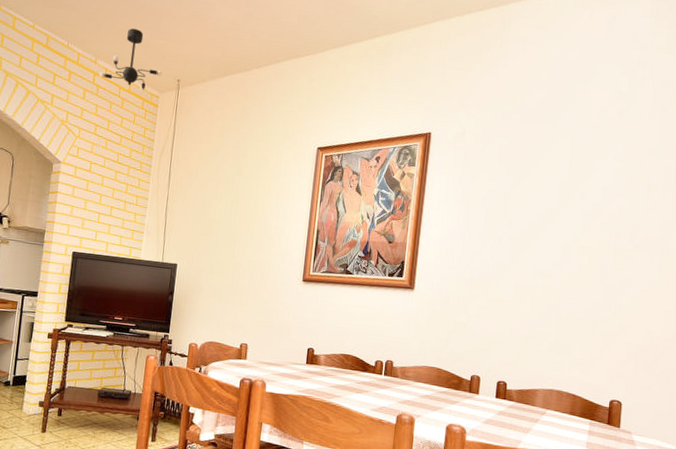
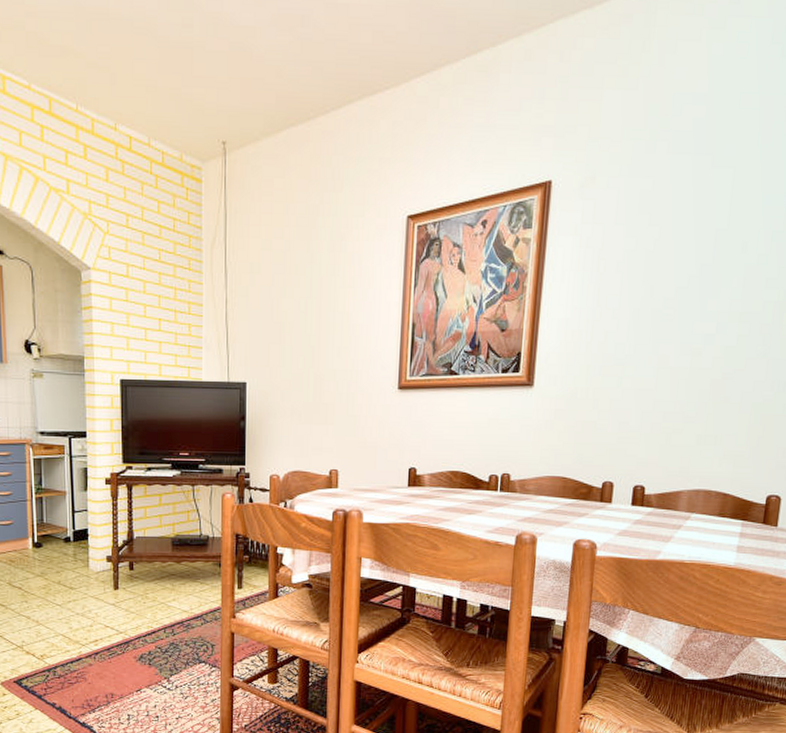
ceiling light fixture: present [99,28,163,92] -> none [122,76,203,163]

